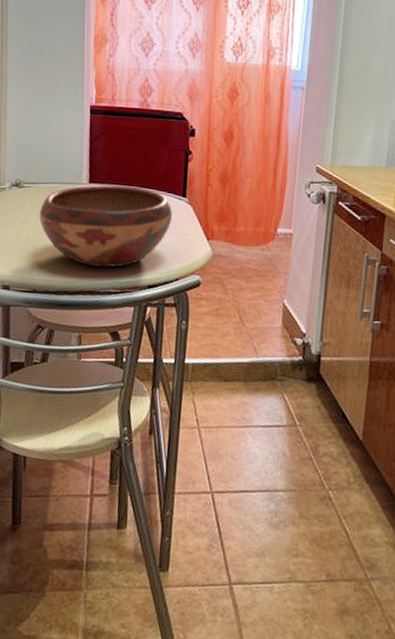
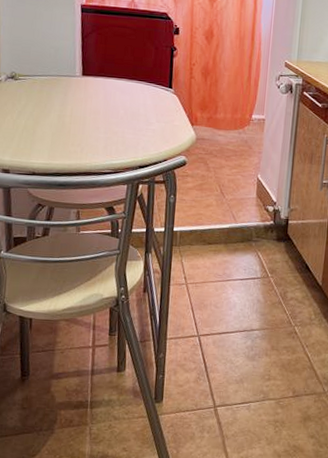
decorative bowl: present [39,185,173,268] -> none [35,77,161,151]

